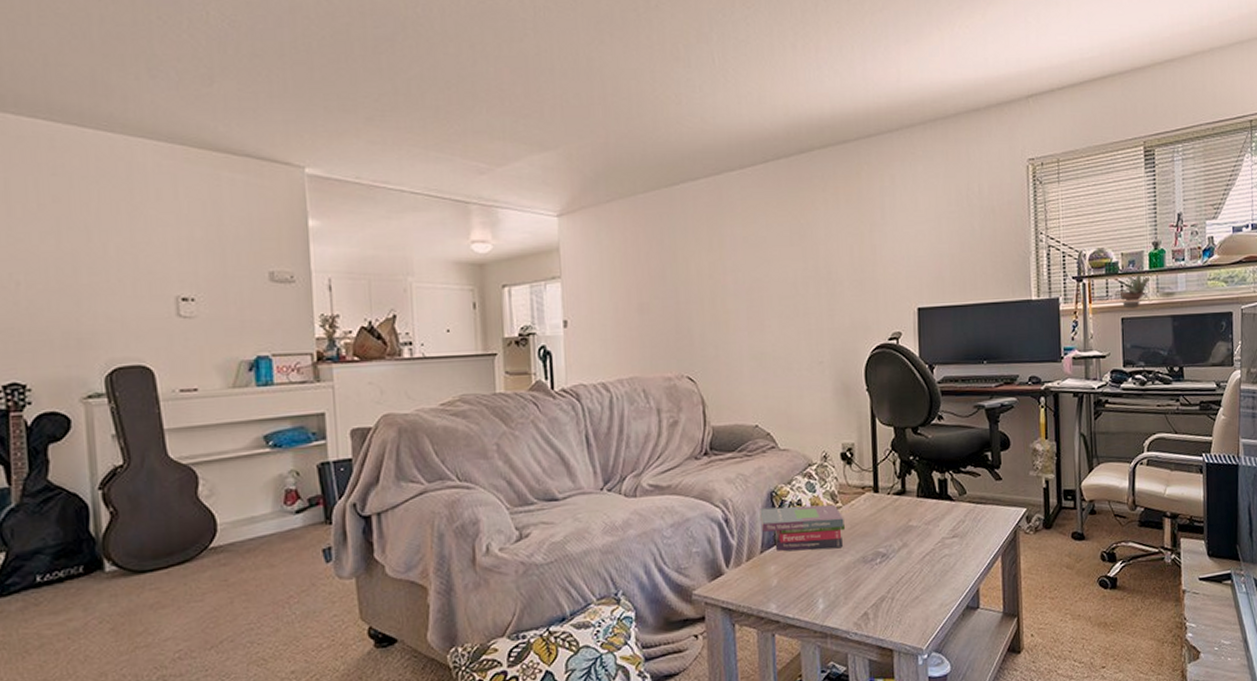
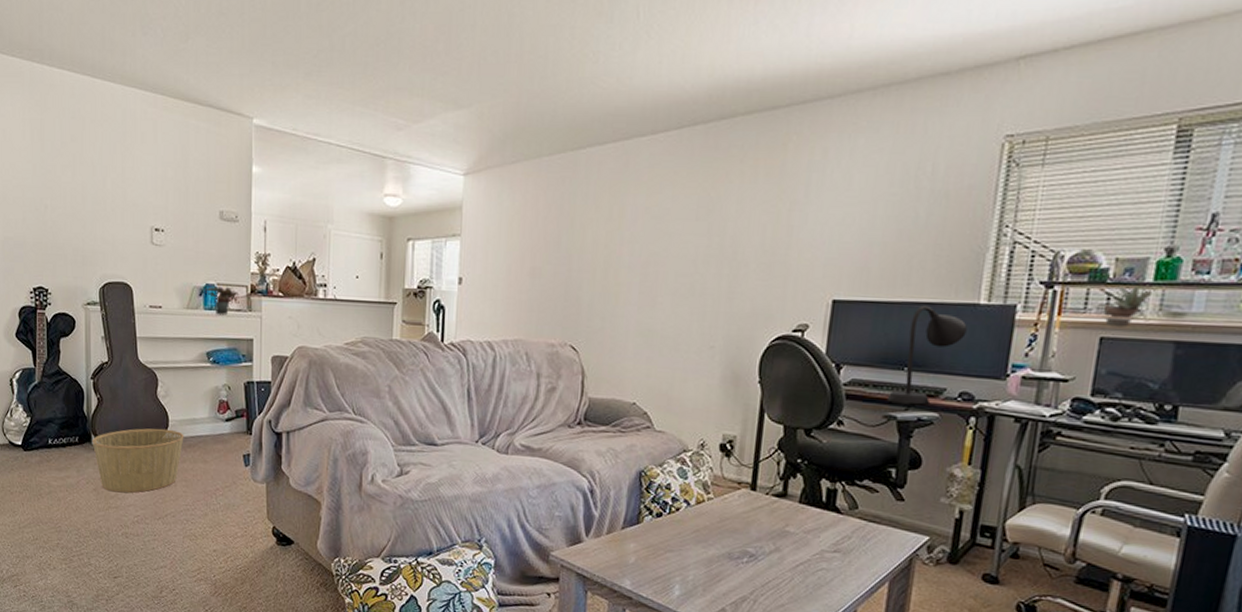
basket: none [104,534,240,628] -> present [92,428,184,493]
potted plant: none [255,356,303,391] -> present [204,286,240,316]
books: present [760,504,846,552] -> none [625,486,715,540]
desk lamp: none [974,305,1026,394] -> present [886,305,967,406]

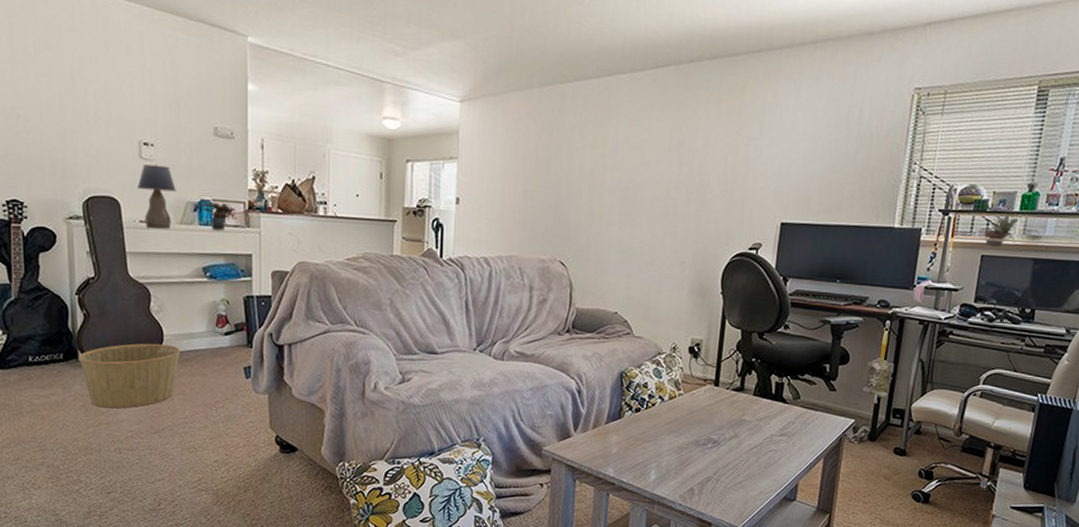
table lamp: none [148,249,184,315] -> present [137,164,176,230]
desk lamp: present [886,305,967,406] -> none [823,228,885,312]

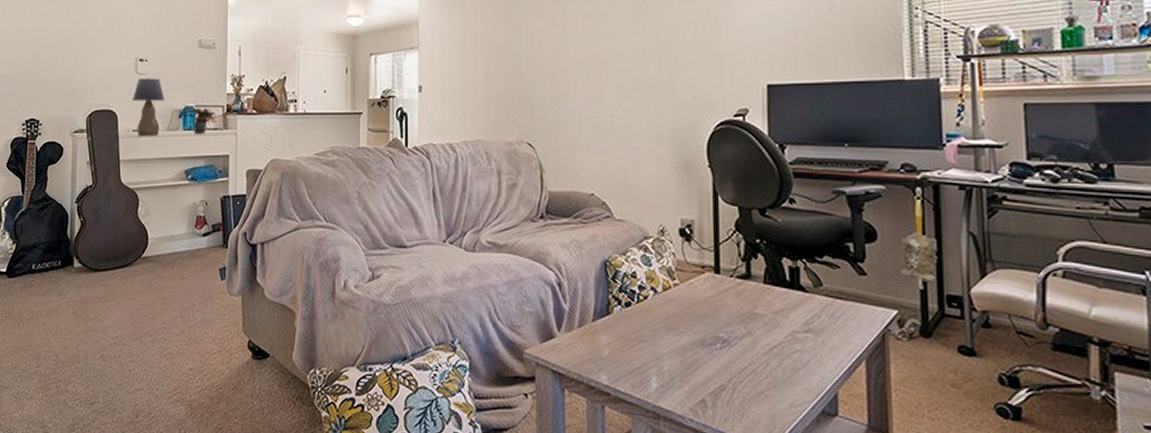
basket: present [78,343,181,409] -> none [74,247,163,315]
succulent plant: present [984,213,1021,247] -> none [1020,52,1065,93]

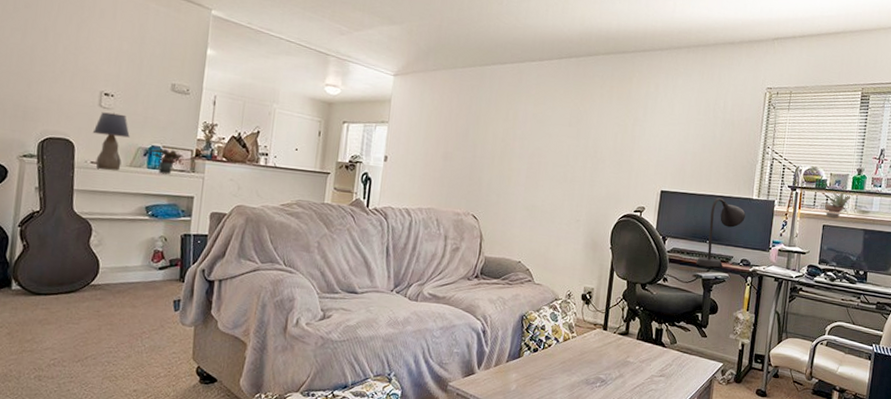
desk lamp: none [833,84,897,179] -> present [695,198,746,268]
succulent plant: none [1020,52,1065,93] -> present [824,191,853,219]

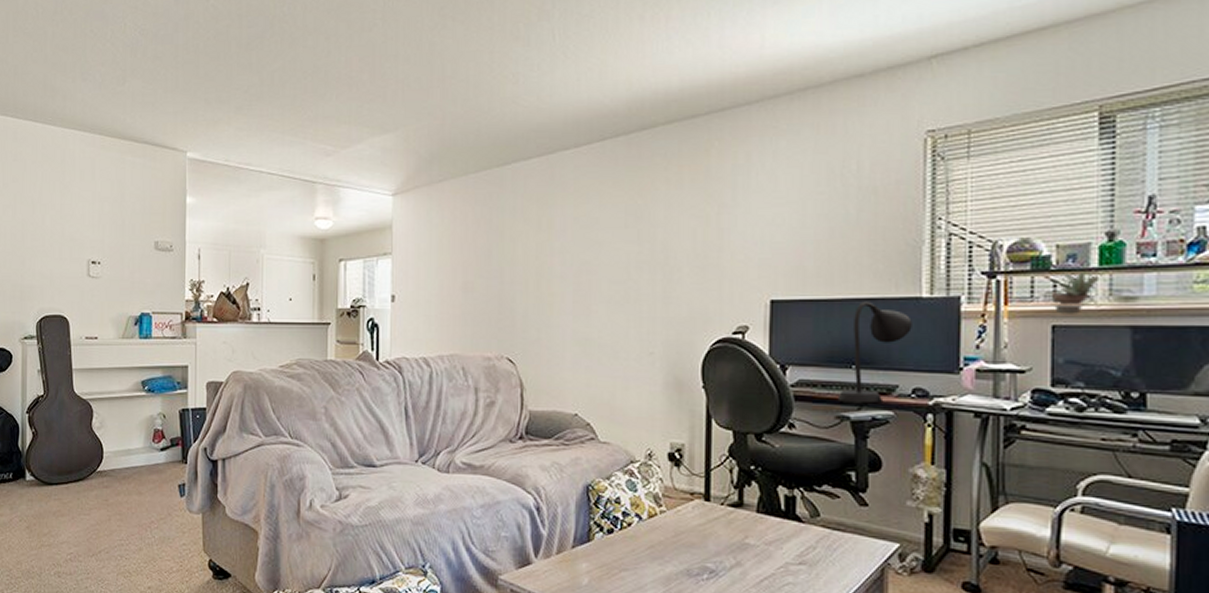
table lamp: present [92,112,130,171] -> none [84,281,119,345]
potted plant: present [149,148,184,175] -> none [139,314,174,343]

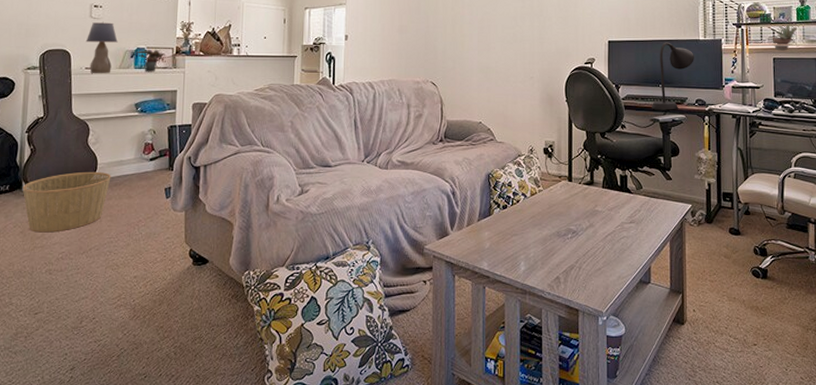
basket: none [26,461,119,530] -> present [22,171,111,233]
table lamp: none [84,281,119,345] -> present [85,21,118,74]
potted plant: none [139,314,174,343] -> present [135,49,166,73]

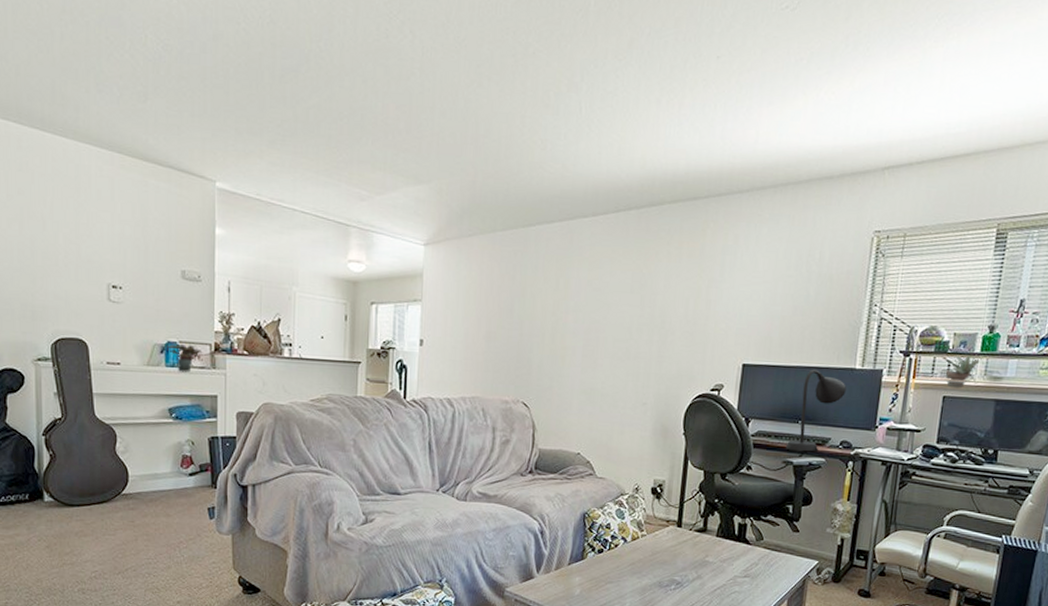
basket: present [22,171,111,233] -> none [44,484,145,549]
table lamp: present [85,21,118,74] -> none [104,306,143,371]

